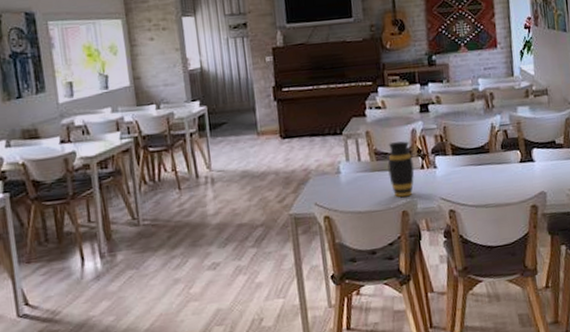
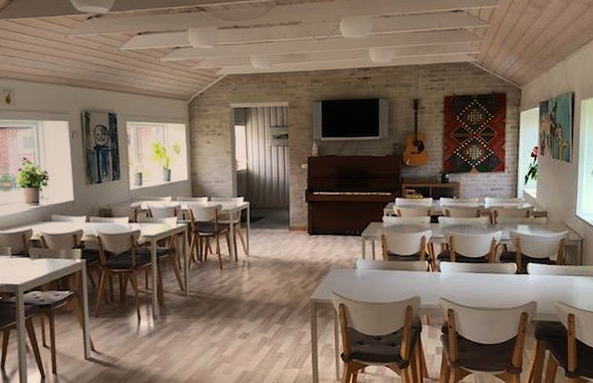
vase: present [387,141,415,198] -> none [398,246,421,294]

